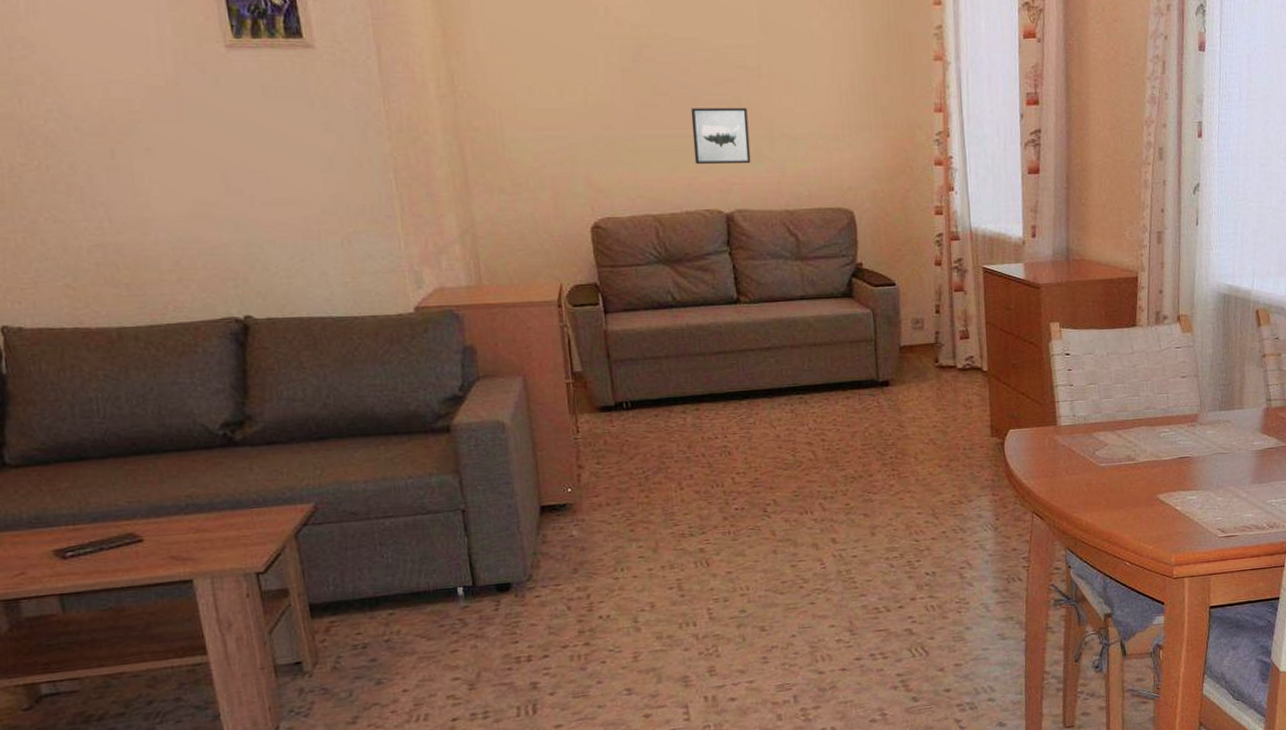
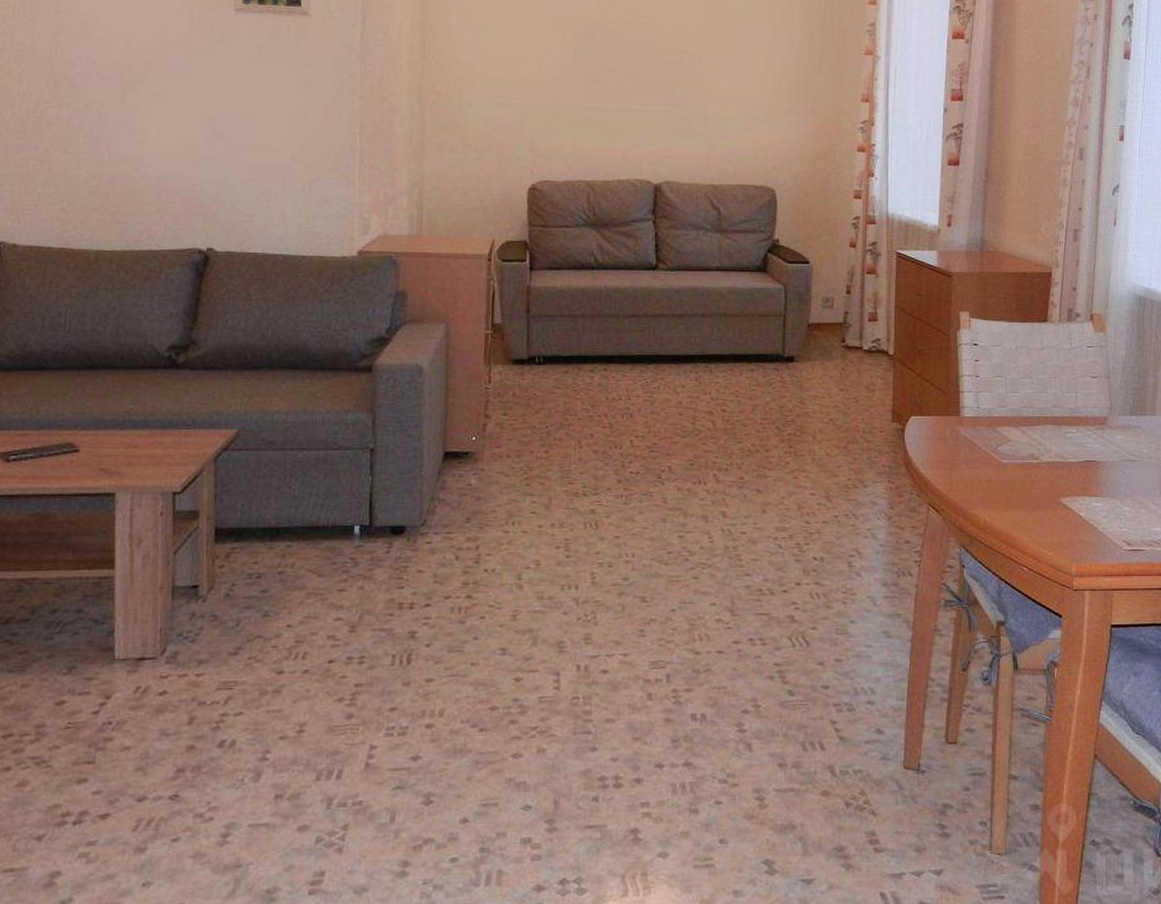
wall art: present [690,107,751,165] -> none [631,85,685,139]

